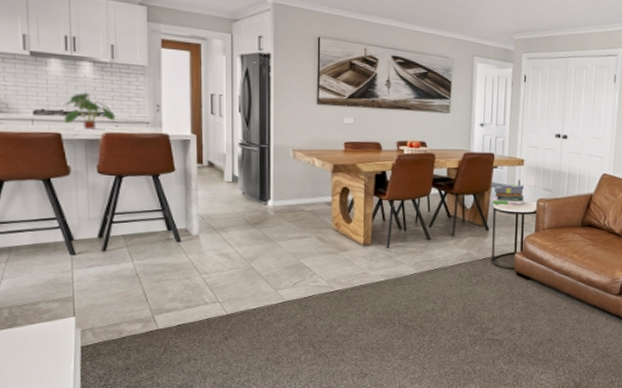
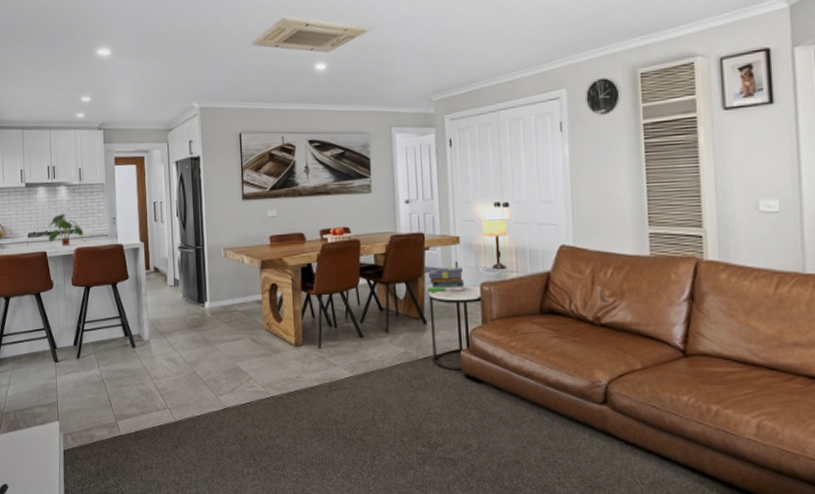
table lamp: none [544,147,564,190] -> present [482,217,509,270]

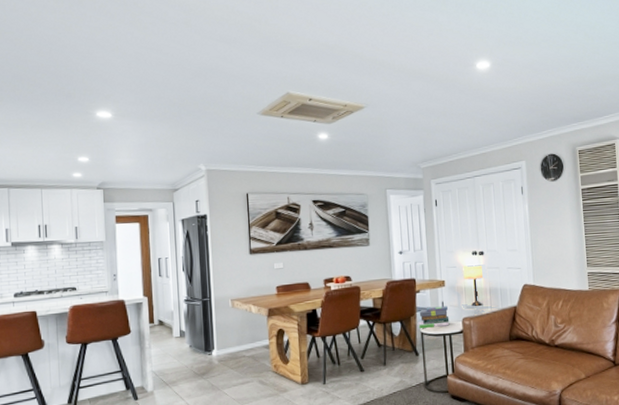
plant: present [47,214,84,246] -> none [38,272,80,305]

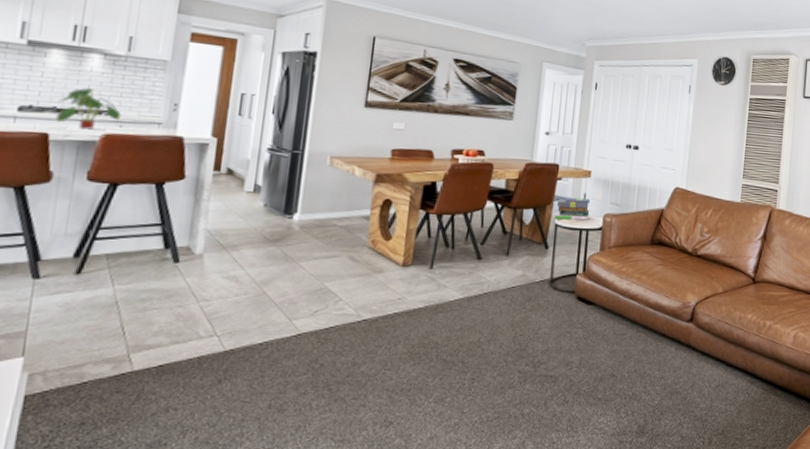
plant: none [38,272,80,305] -> present [55,88,122,130]
table lamp: present [463,264,484,307] -> none [612,158,634,204]

